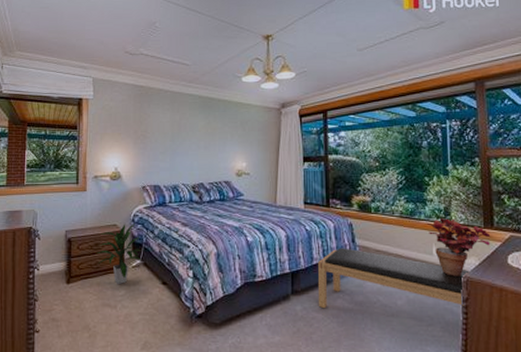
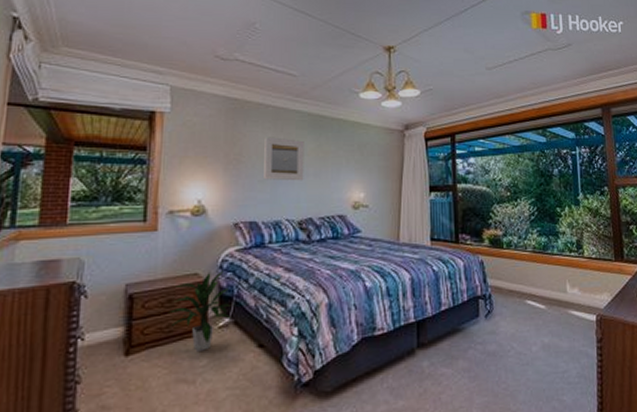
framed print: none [164,116,196,153] -> present [264,137,304,181]
bench: present [317,248,468,309] -> none [446,289,601,363]
potted plant: present [427,217,491,276] -> none [560,251,622,315]

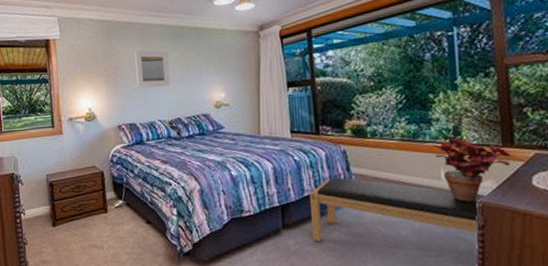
indoor plant: present [169,271,231,351] -> none [79,164,124,225]
bench: none [446,289,601,363] -> present [310,177,484,242]
potted plant: none [560,251,622,315] -> present [433,137,511,202]

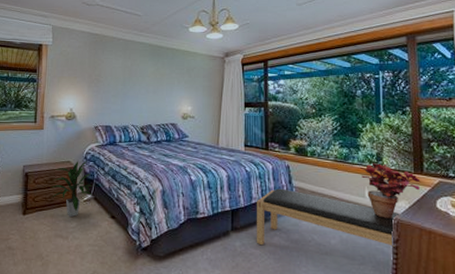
indoor plant: none [79,164,124,225] -> present [51,160,92,217]
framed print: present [135,50,170,88] -> none [116,62,146,97]

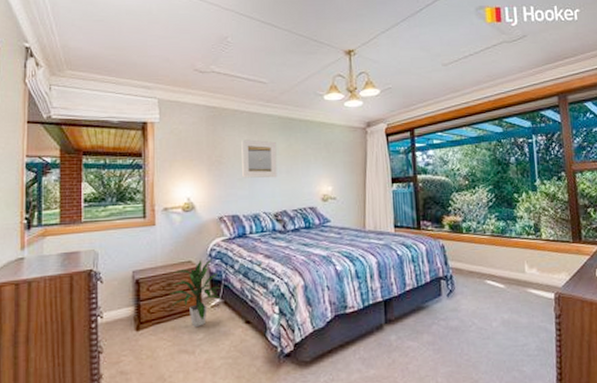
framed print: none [116,62,146,97] -> present [241,139,277,178]
bench: present [256,188,399,247] -> none [411,271,560,337]
potted plant: present [360,162,421,219] -> none [518,234,580,293]

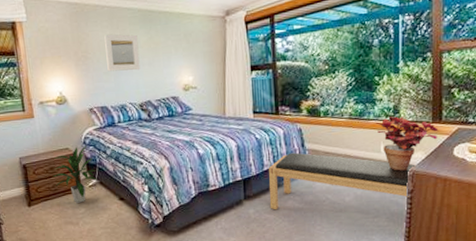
bench: none [411,271,560,337] -> present [269,152,414,210]
potted plant: none [518,234,580,293] -> present [376,115,439,171]

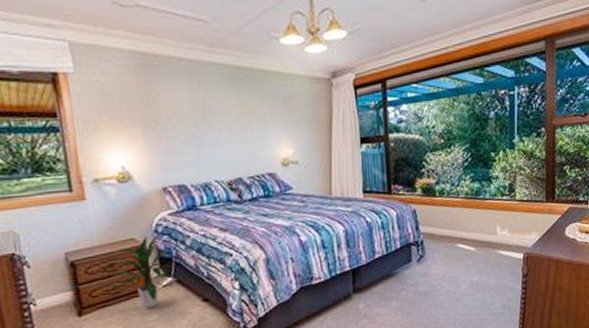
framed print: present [104,34,140,72] -> none [182,94,229,141]
bench: present [269,152,414,210] -> none [380,237,529,303]
potted plant: present [376,115,439,171] -> none [492,194,552,254]

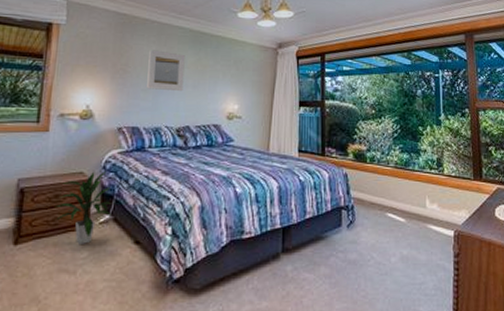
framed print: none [182,94,229,141] -> present [147,50,185,92]

